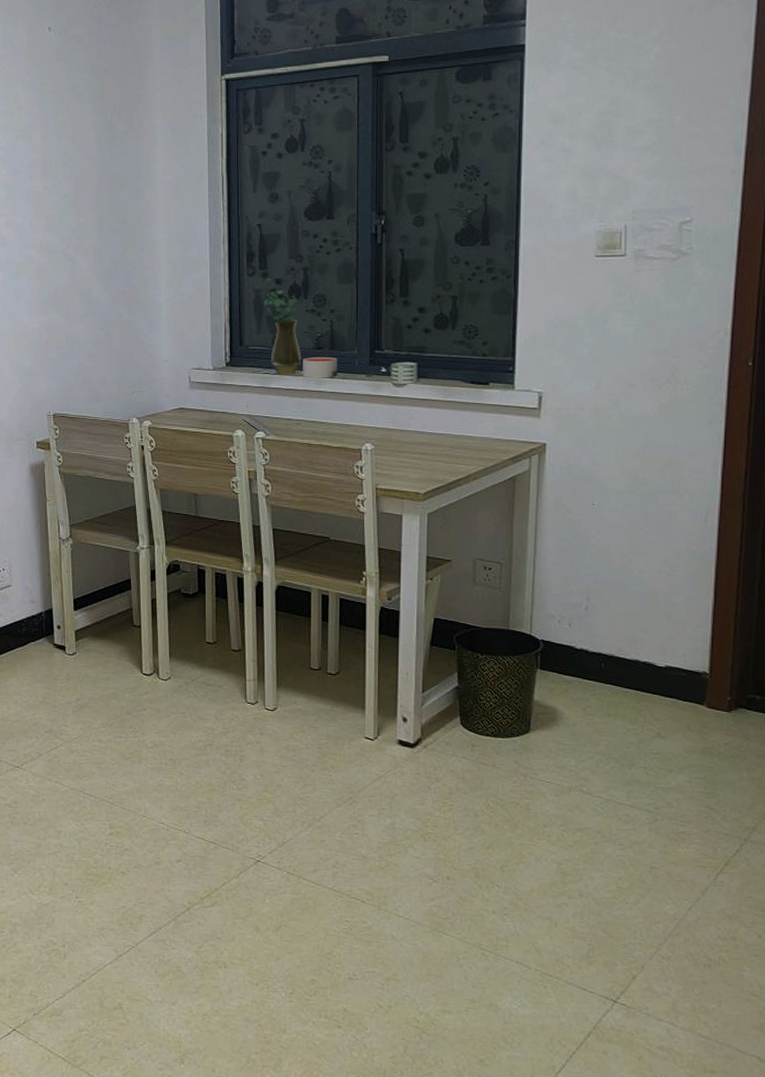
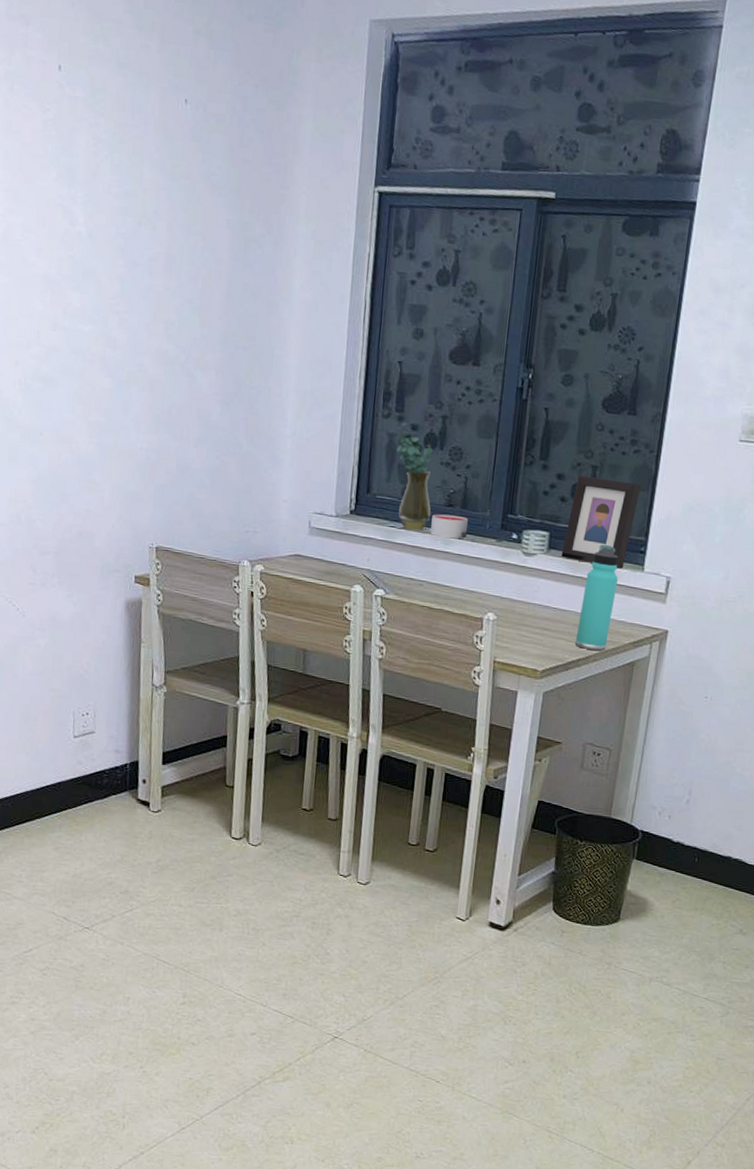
picture frame: none [431,307,502,389] -> present [561,475,641,569]
thermos bottle: none [454,368,490,469] -> present [575,544,619,651]

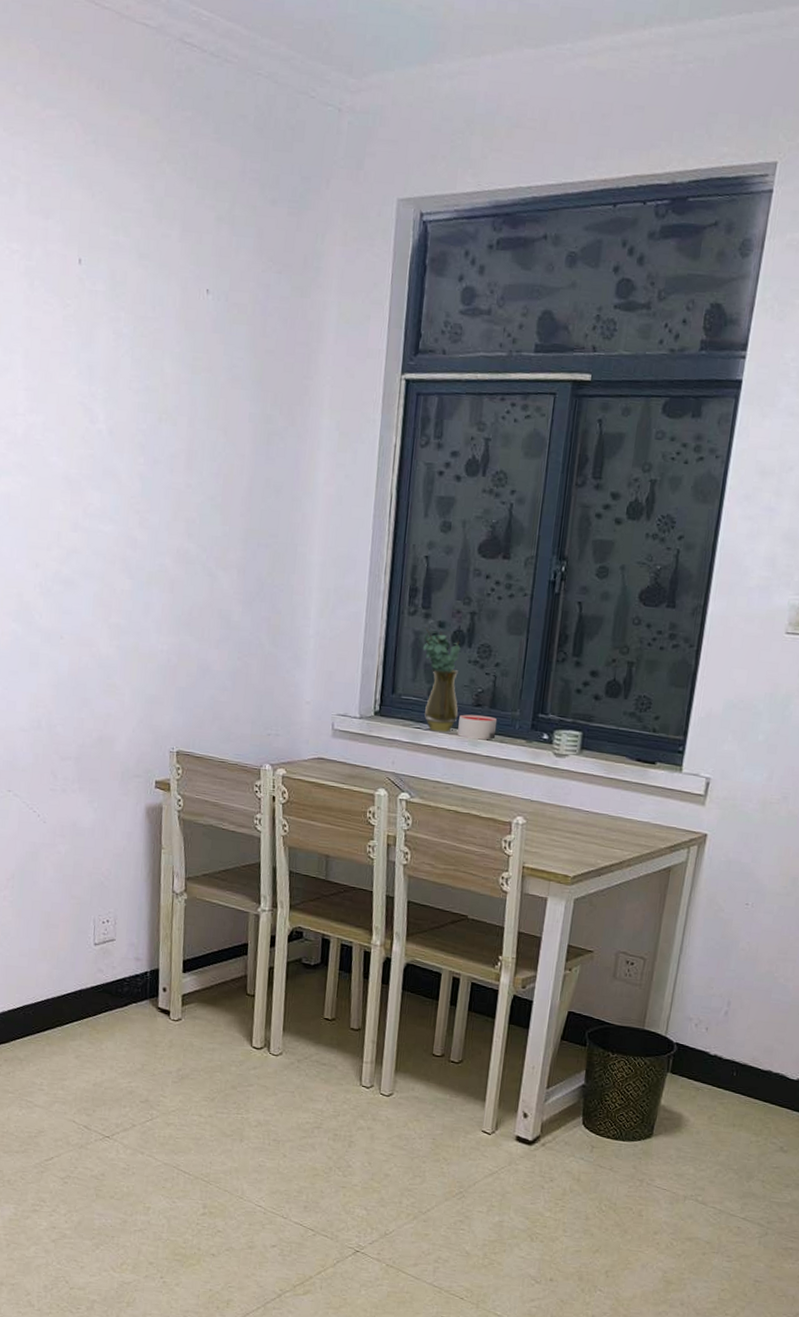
picture frame: present [561,475,641,569] -> none [594,672,679,770]
thermos bottle: present [575,544,619,651] -> none [608,744,655,855]

